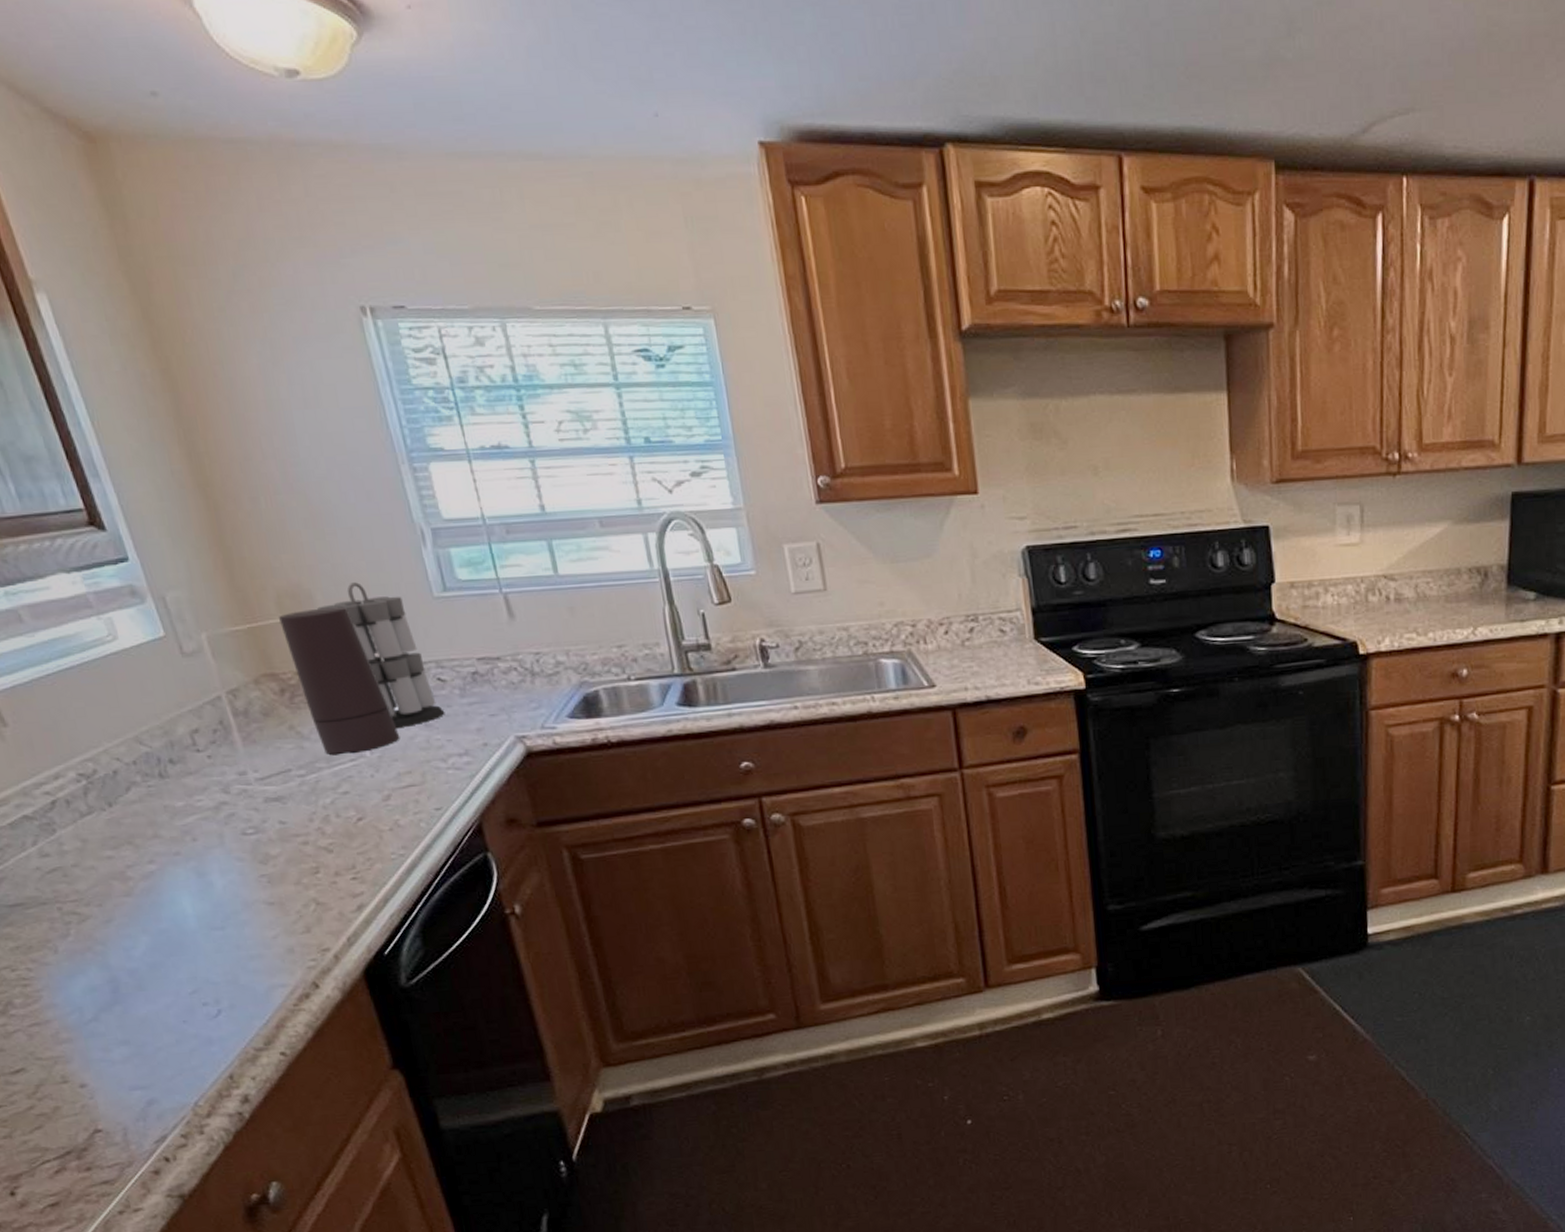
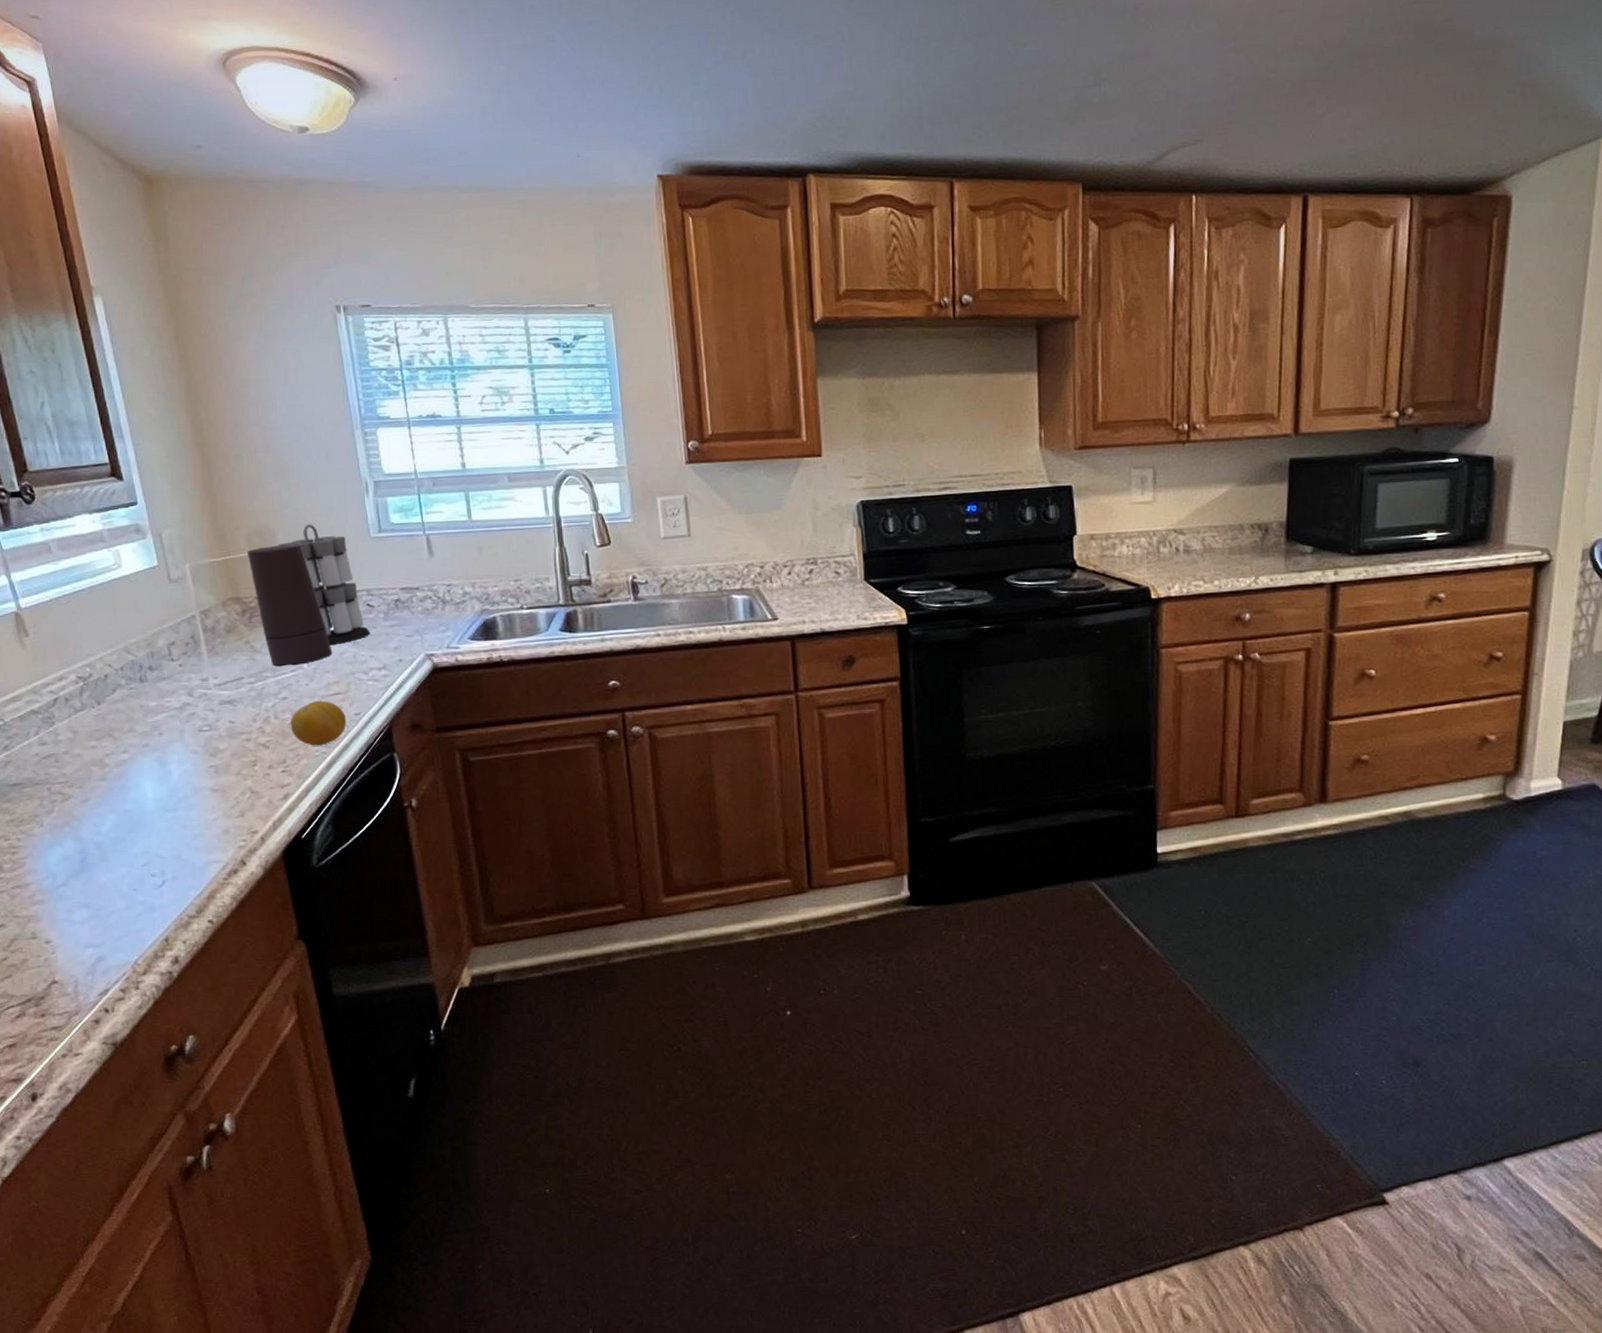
fruit: none [355,794,427,848] -> present [290,701,347,746]

